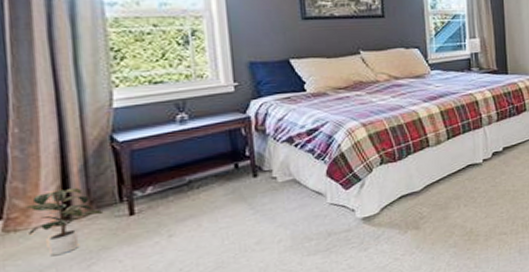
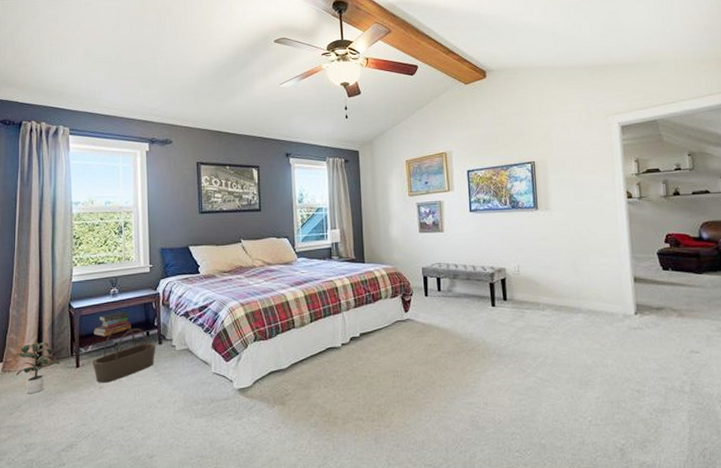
books: none [154,141,212,175] -> present [94,311,131,337]
basket: none [154,159,250,231] -> present [92,326,156,383]

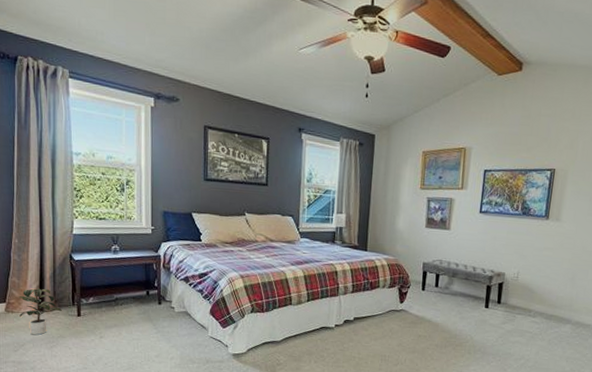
basket: present [92,326,156,383] -> none [93,283,156,334]
books: present [94,311,131,337] -> none [95,268,132,291]

